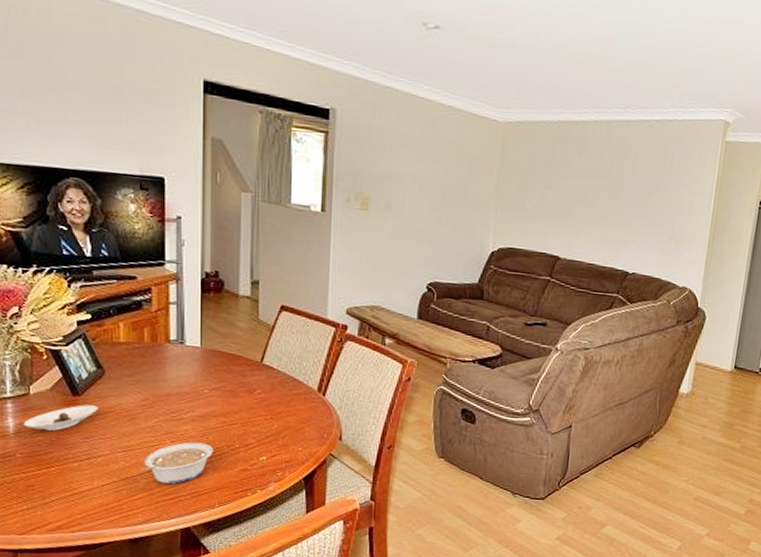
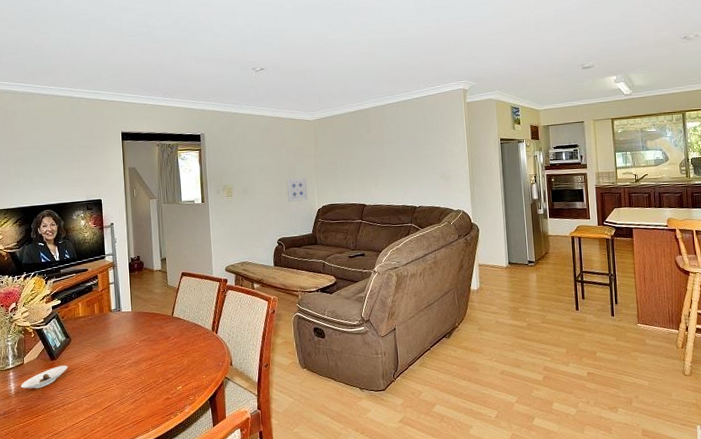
legume: present [140,442,214,484] -> none [97,382,146,418]
wall art: none [449,200,482,237] -> present [286,177,308,203]

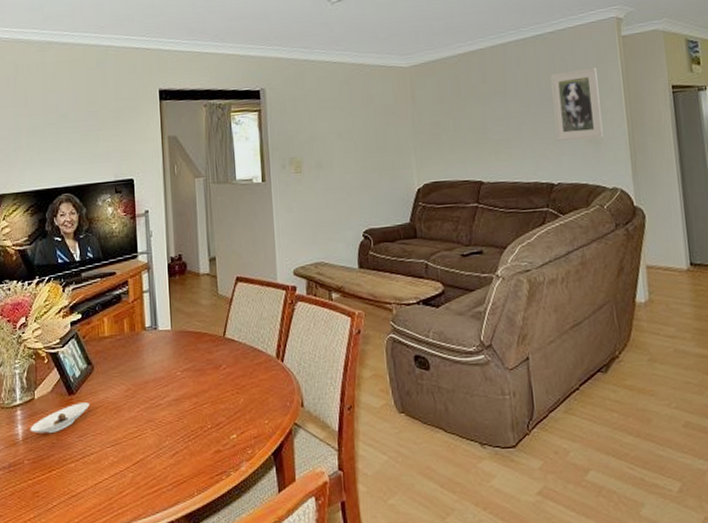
wall art: present [286,177,308,203] -> none [374,145,404,181]
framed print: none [416,124,452,176] -> present [550,67,603,141]

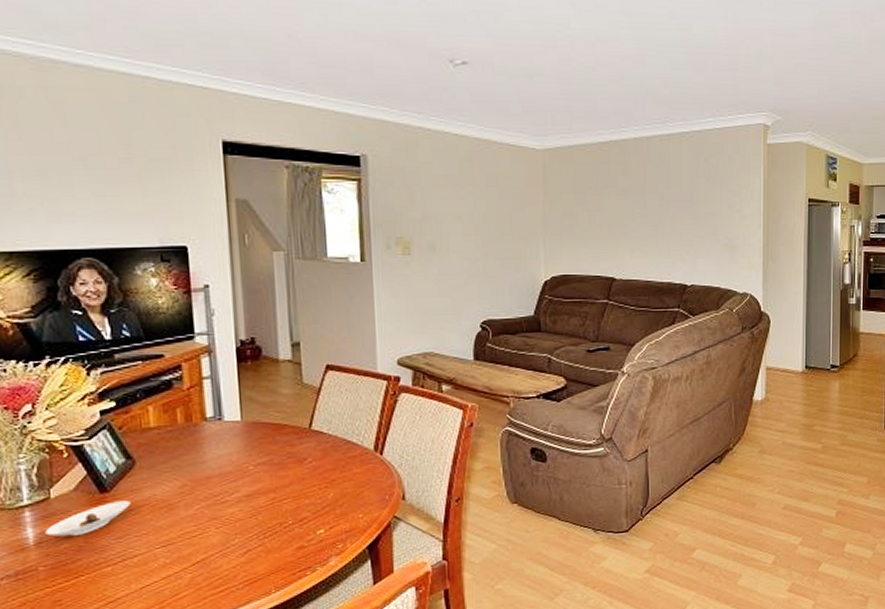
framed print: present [550,67,603,141] -> none [693,172,739,244]

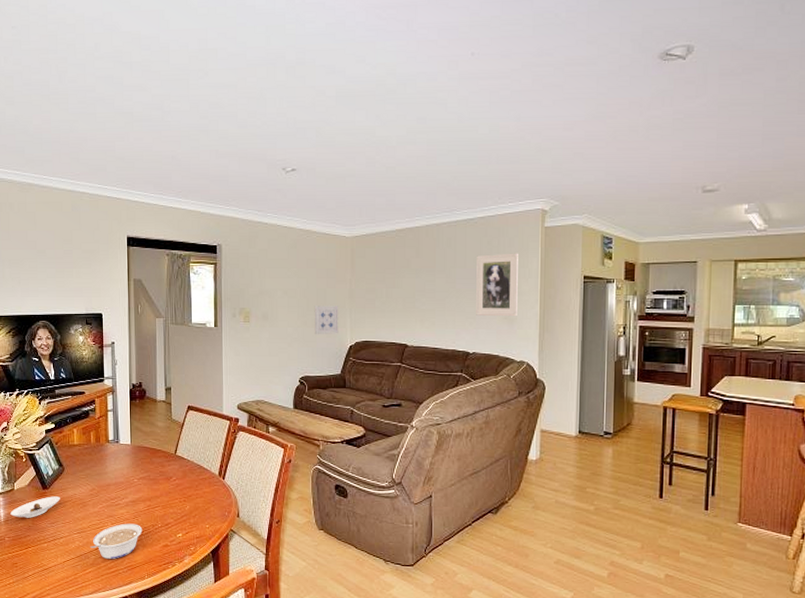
legume: none [183,524,265,576] -> present [90,523,143,560]
wall art: none [497,233,530,269] -> present [314,306,338,335]
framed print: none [693,172,739,244] -> present [476,253,518,317]

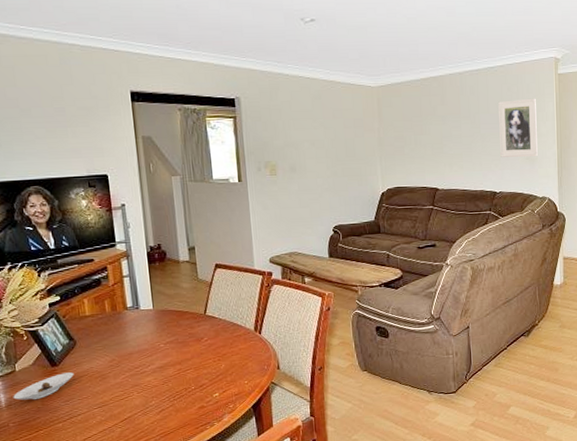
legume: present [90,523,143,560] -> none [114,389,174,430]
wall art: present [314,306,338,335] -> none [343,154,370,184]

